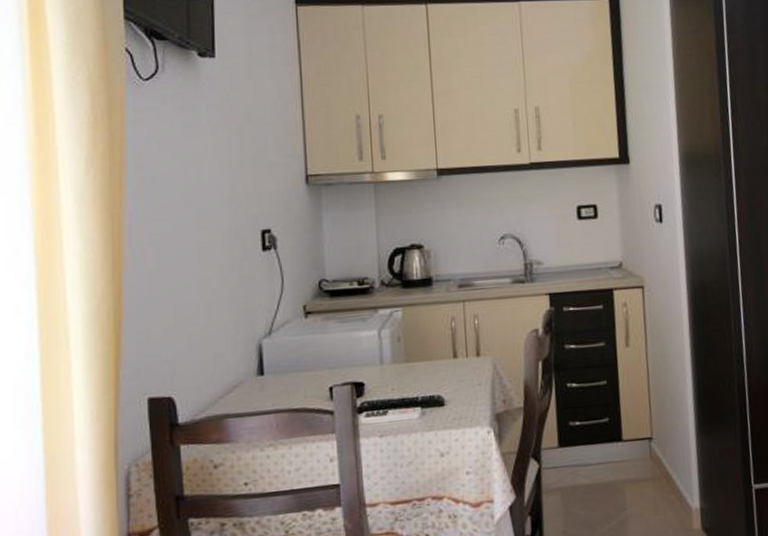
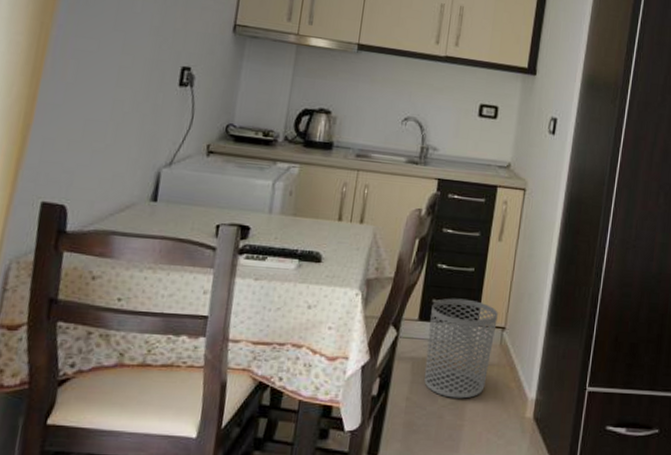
waste bin: none [570,414,644,524] -> present [424,298,498,399]

